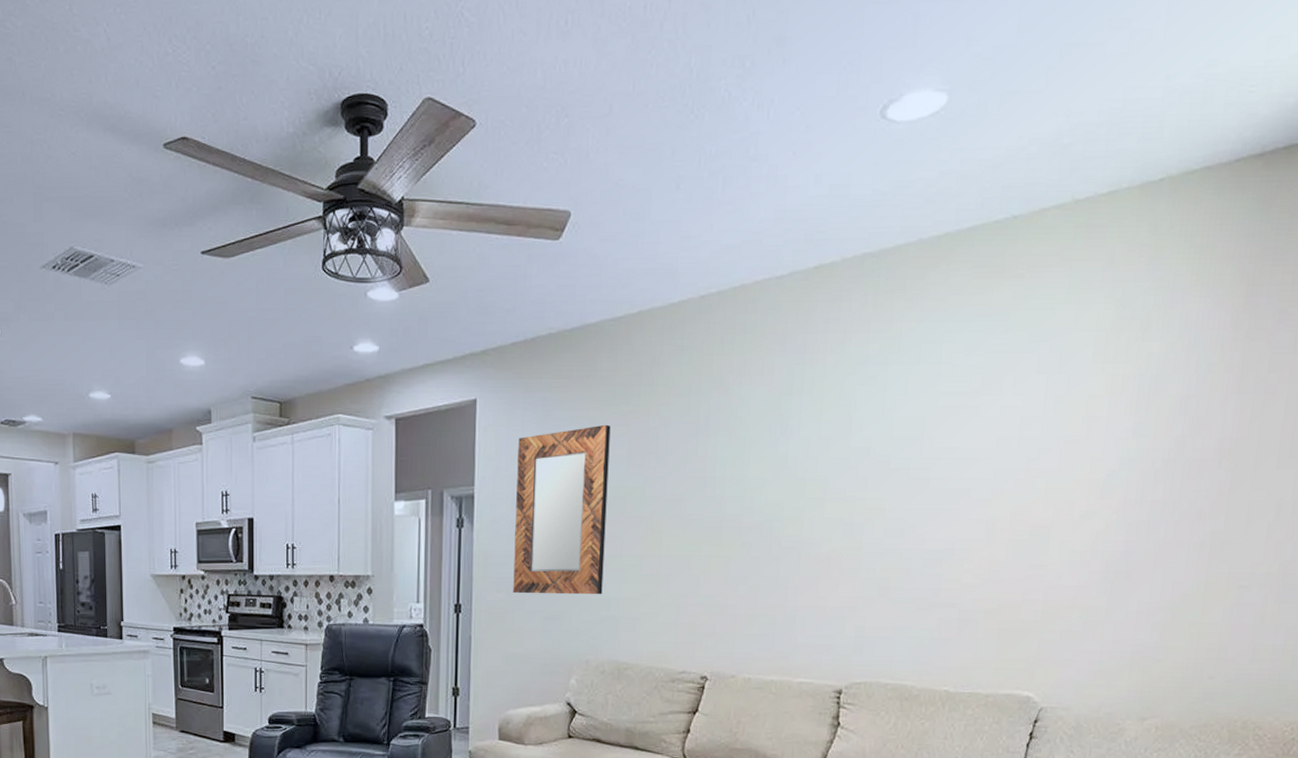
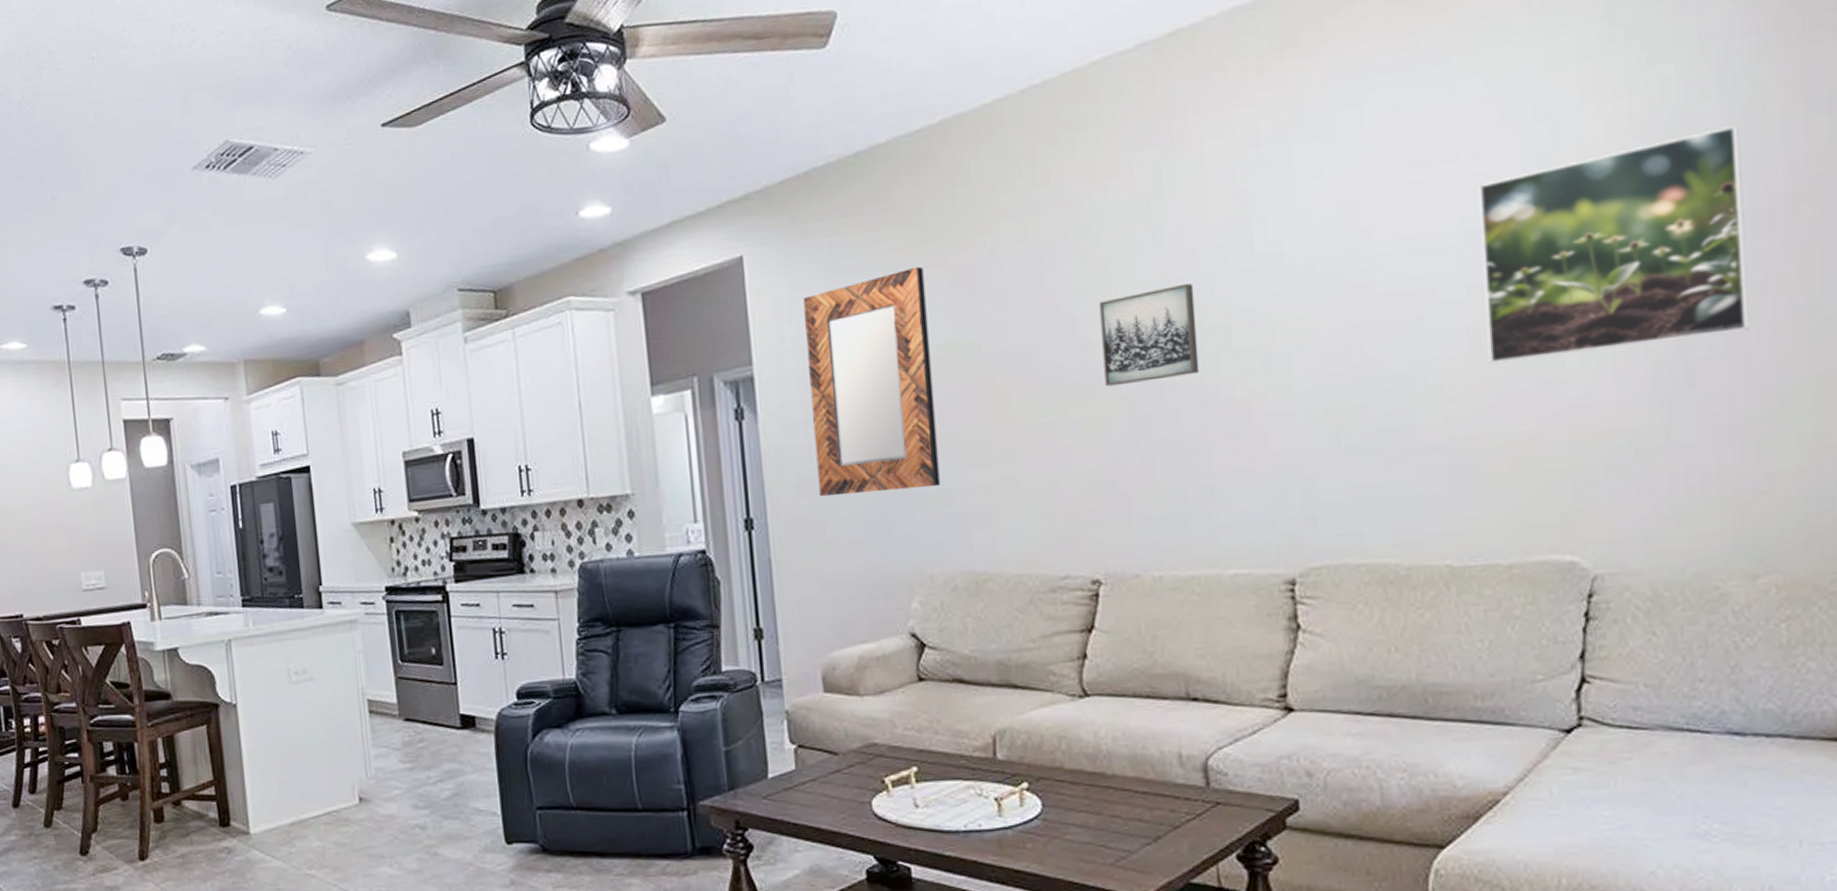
wall art: none [731,462,804,534] -> present [1099,283,1200,387]
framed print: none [998,395,1193,549] -> present [1479,126,1749,364]

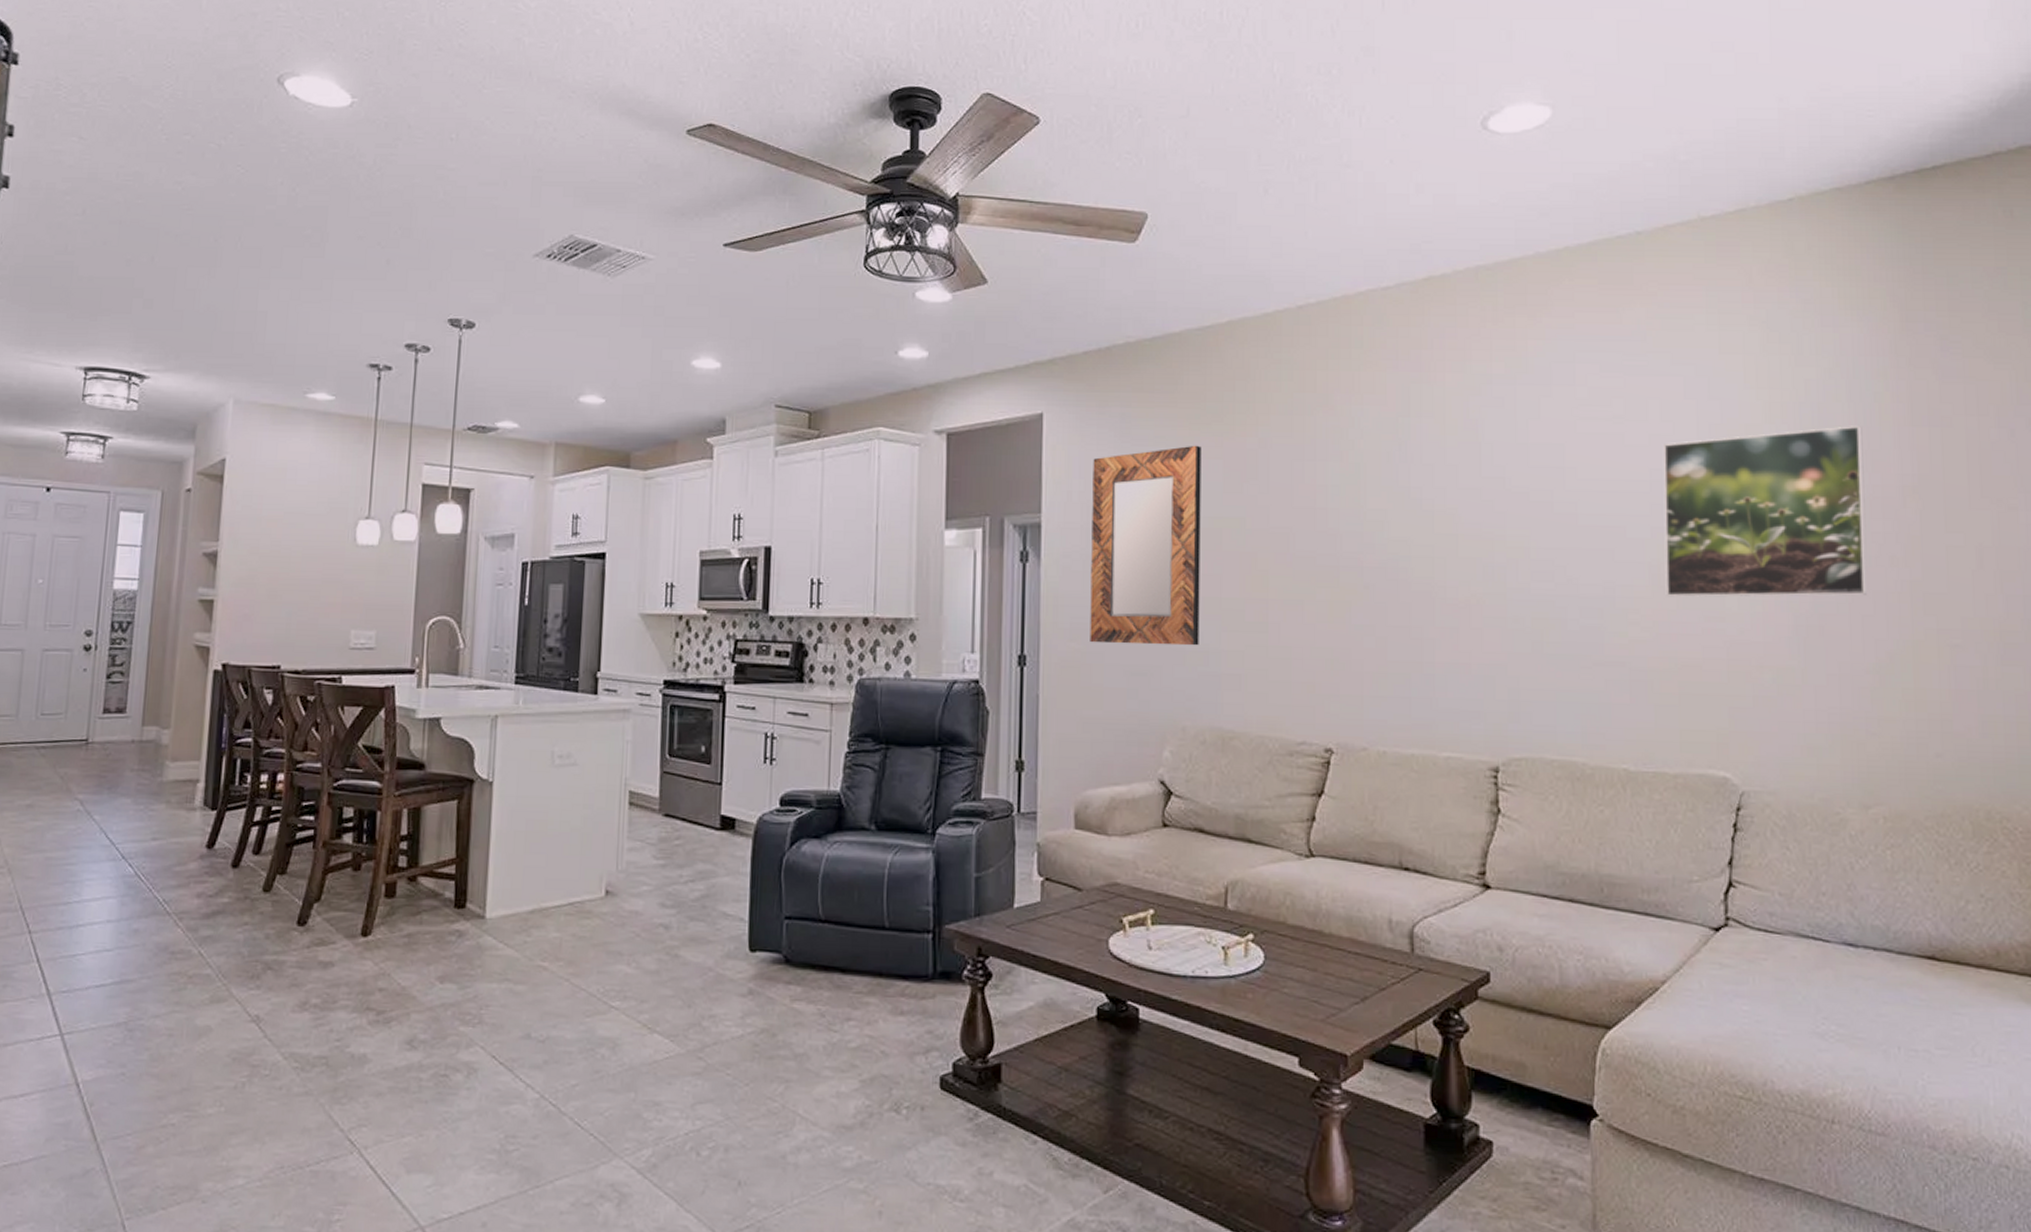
wall art: present [1099,283,1200,387] -> none [1350,492,1430,575]

